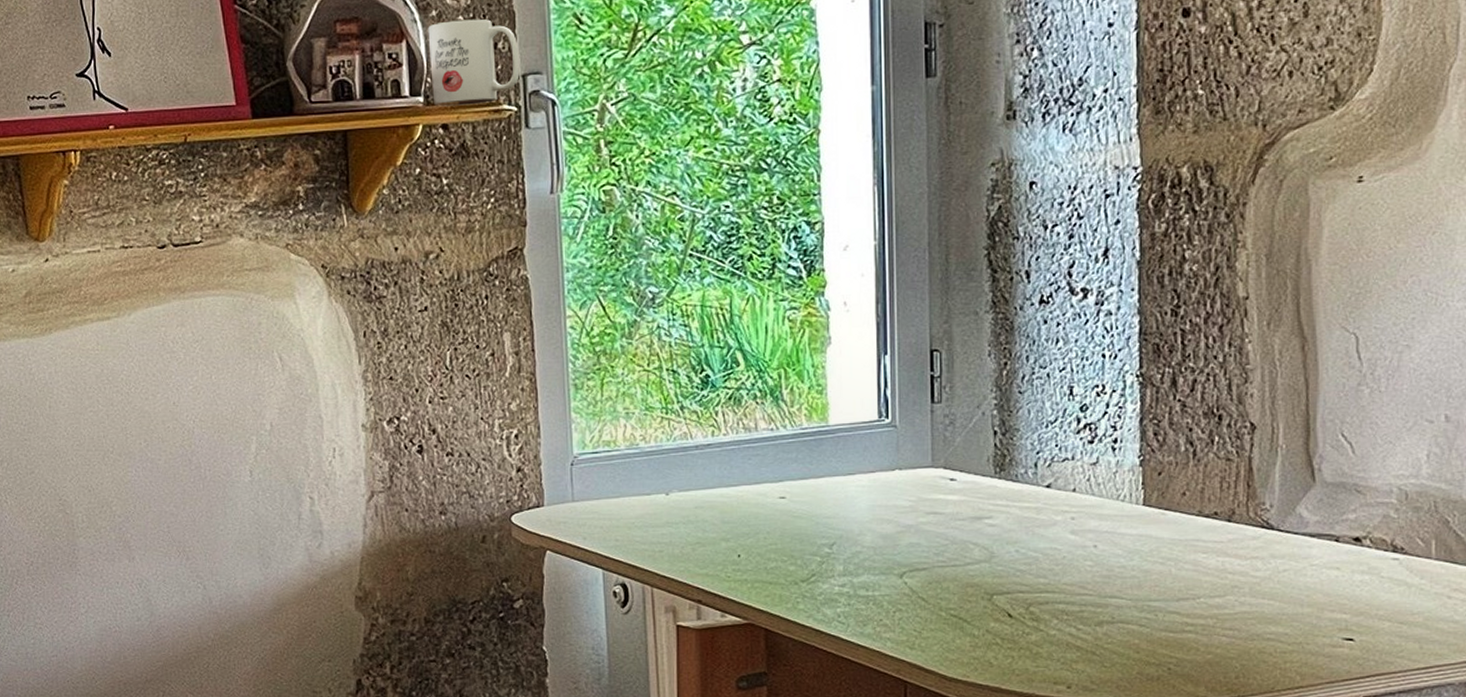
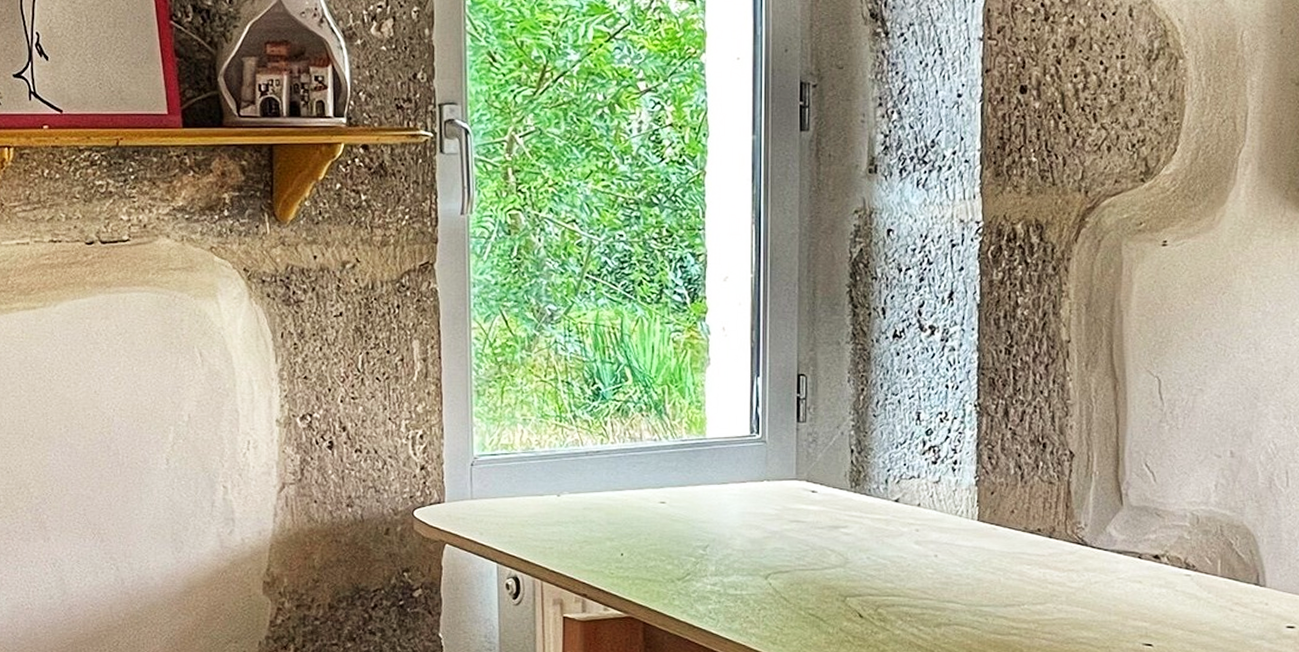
mug: present [428,19,521,107] -> none [353,50,438,129]

